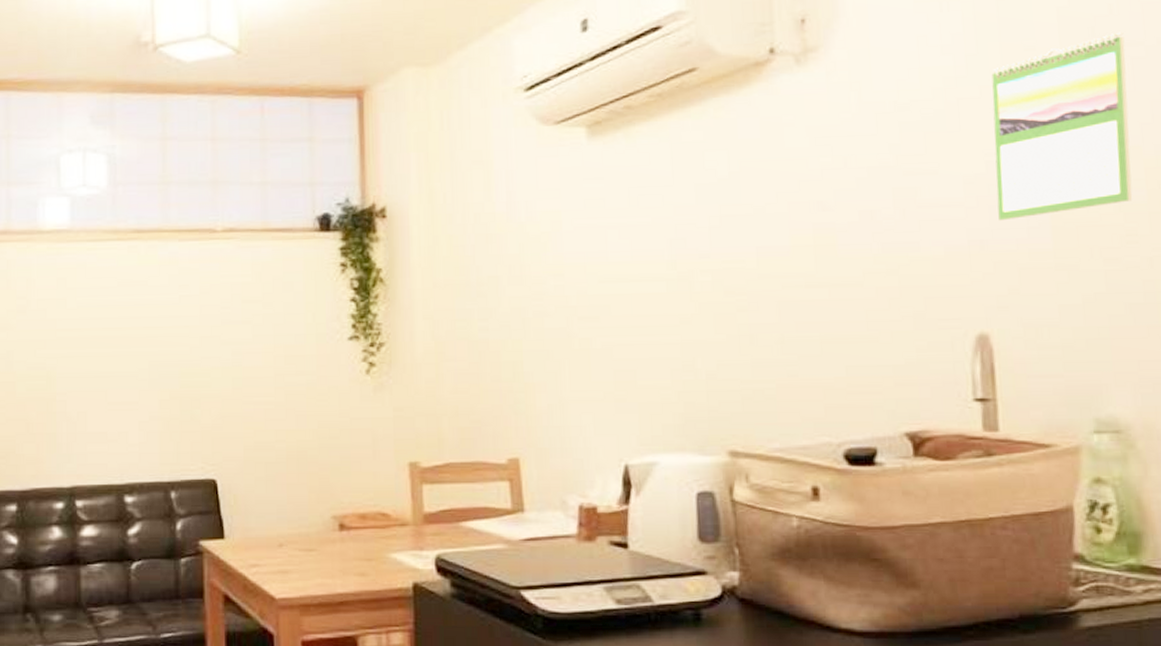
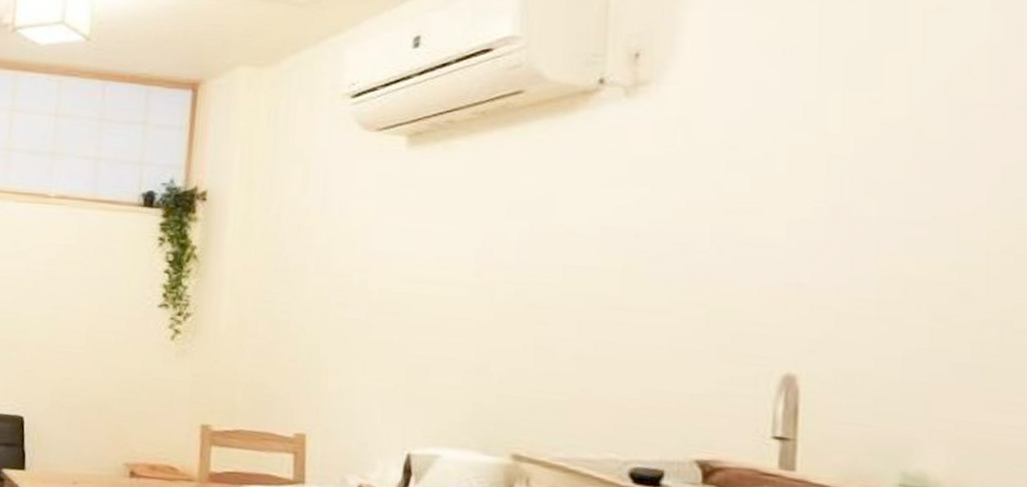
calendar: present [991,32,1133,221] -> none [821,93,980,267]

